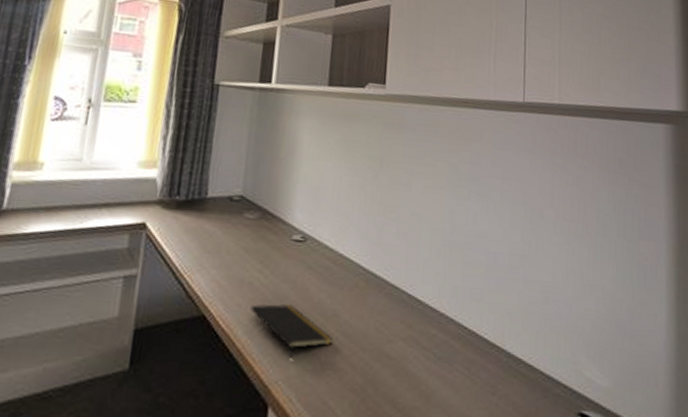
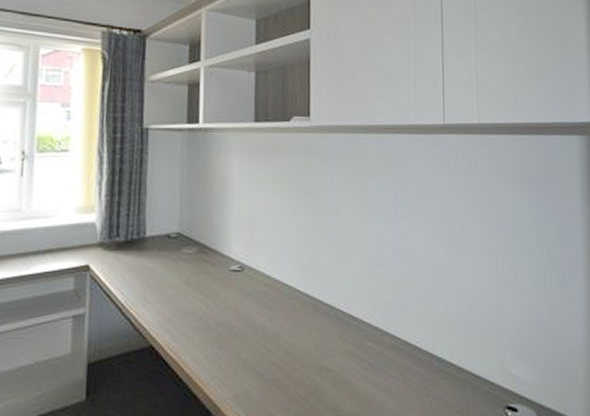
notepad: present [250,304,334,358] -> none [196,330,276,378]

